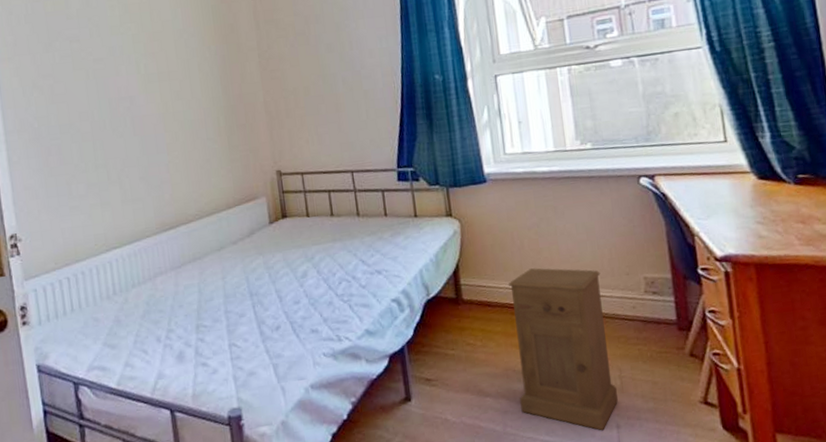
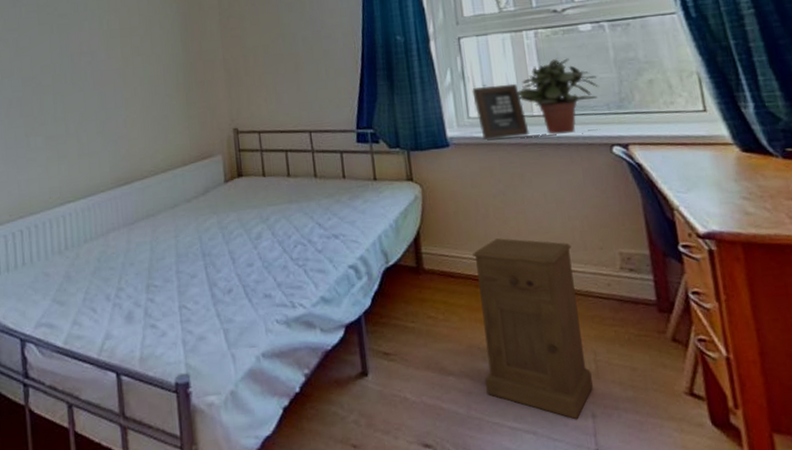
picture frame: none [508,119,563,175] -> present [472,83,530,140]
potted plant: none [552,93,629,168] -> present [518,58,600,135]

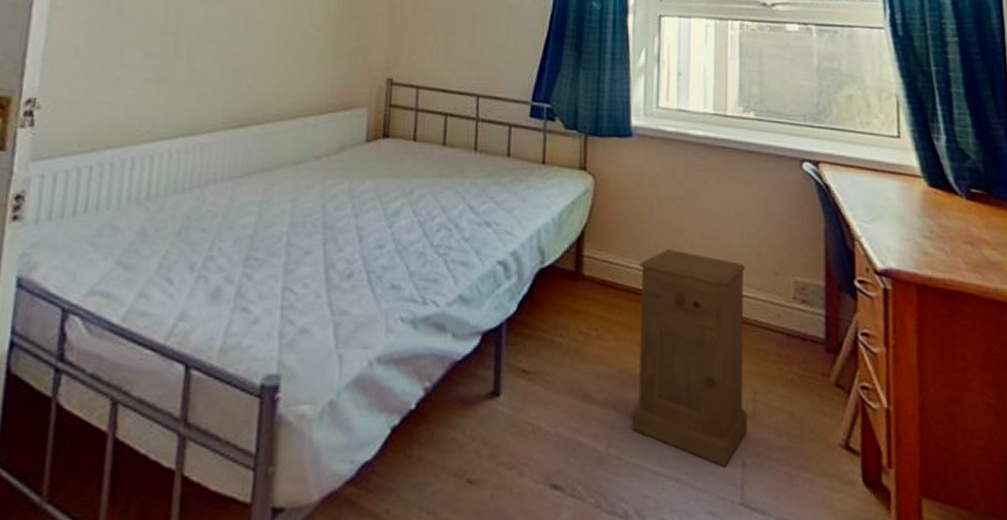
picture frame: present [472,83,530,140] -> none [665,75,720,138]
potted plant: present [518,58,600,135] -> none [714,57,799,141]

